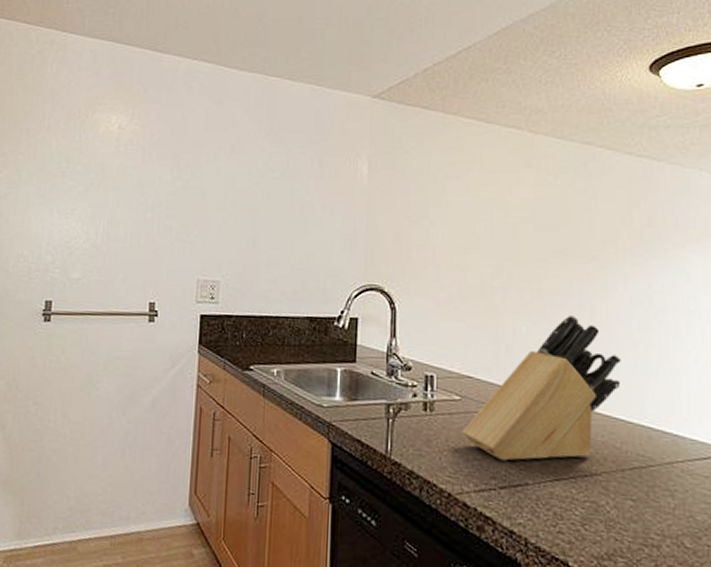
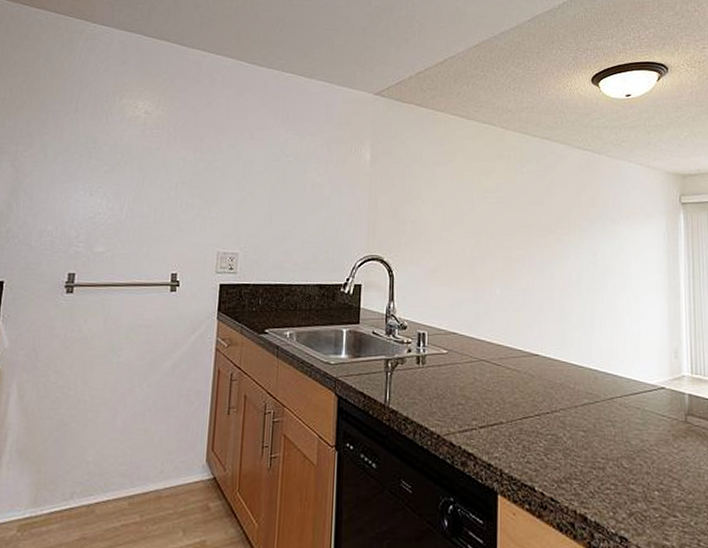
knife block: present [461,314,621,461] -> none [448,278,574,404]

